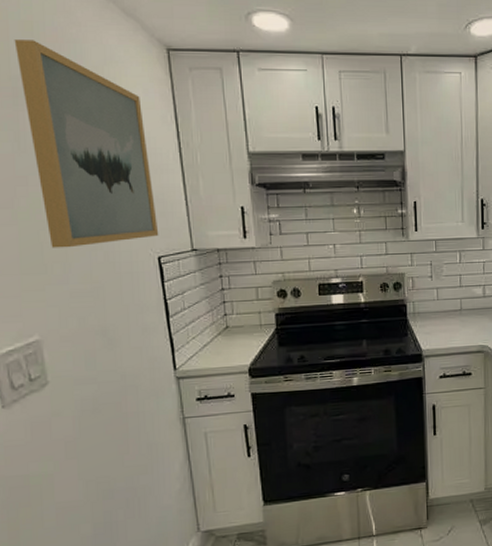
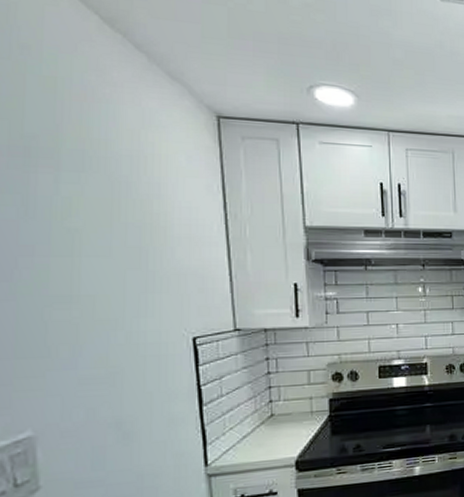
wall art: present [14,39,159,248] -> none [31,95,196,328]

